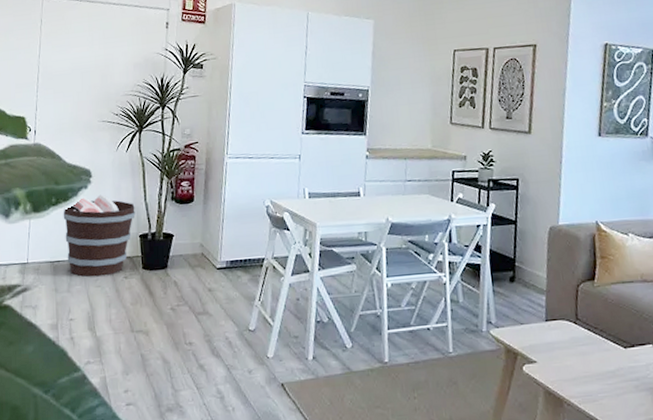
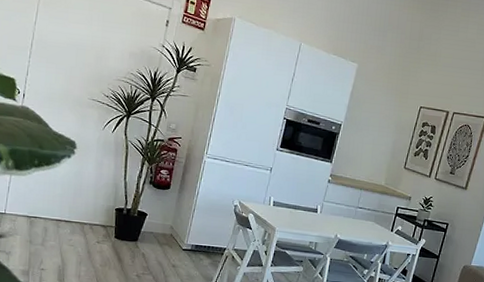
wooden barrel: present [63,194,135,277] -> none [44,163,115,238]

